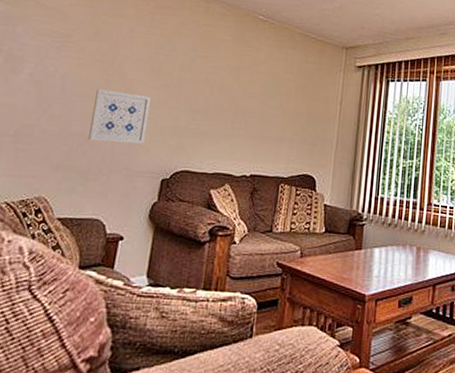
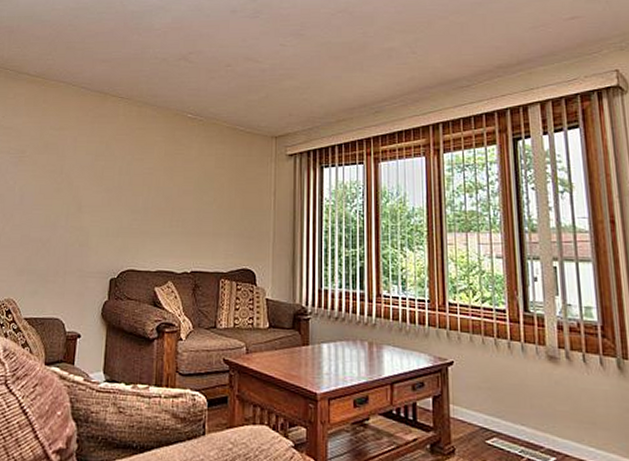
wall art: present [88,89,151,144] -> none [45,197,95,246]

